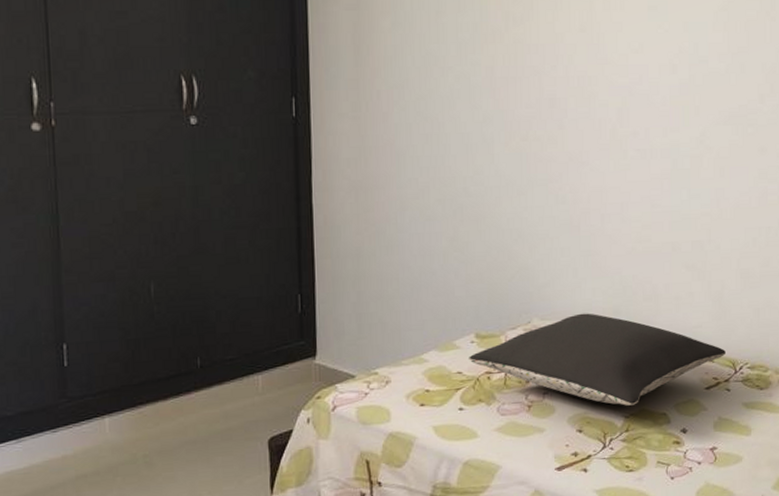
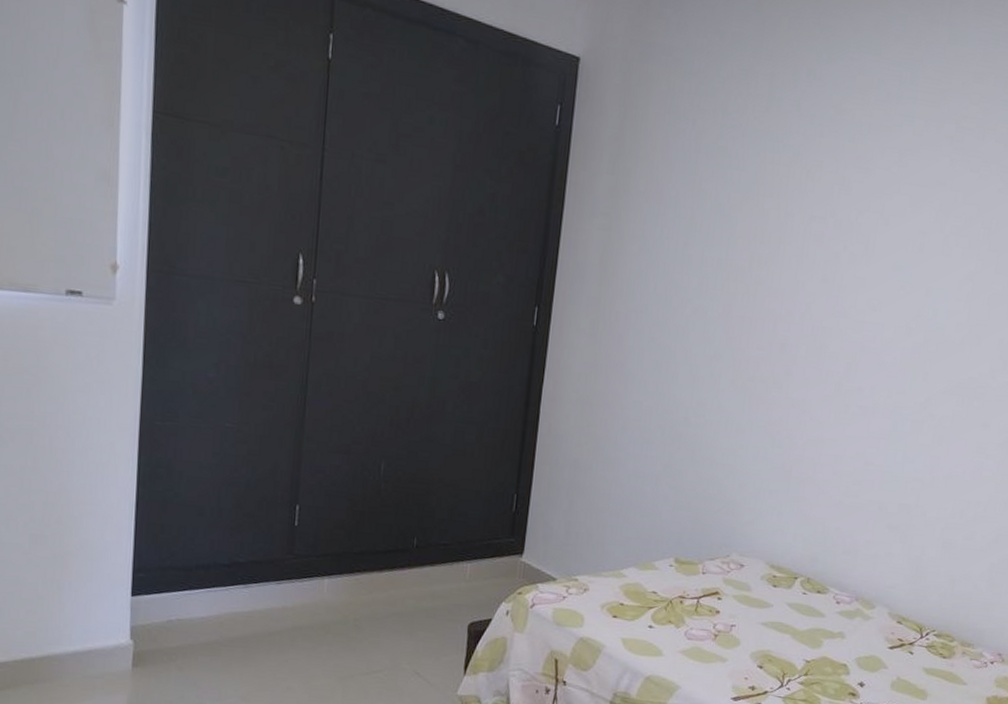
pillow: present [469,313,726,406] -> none [665,555,915,652]

